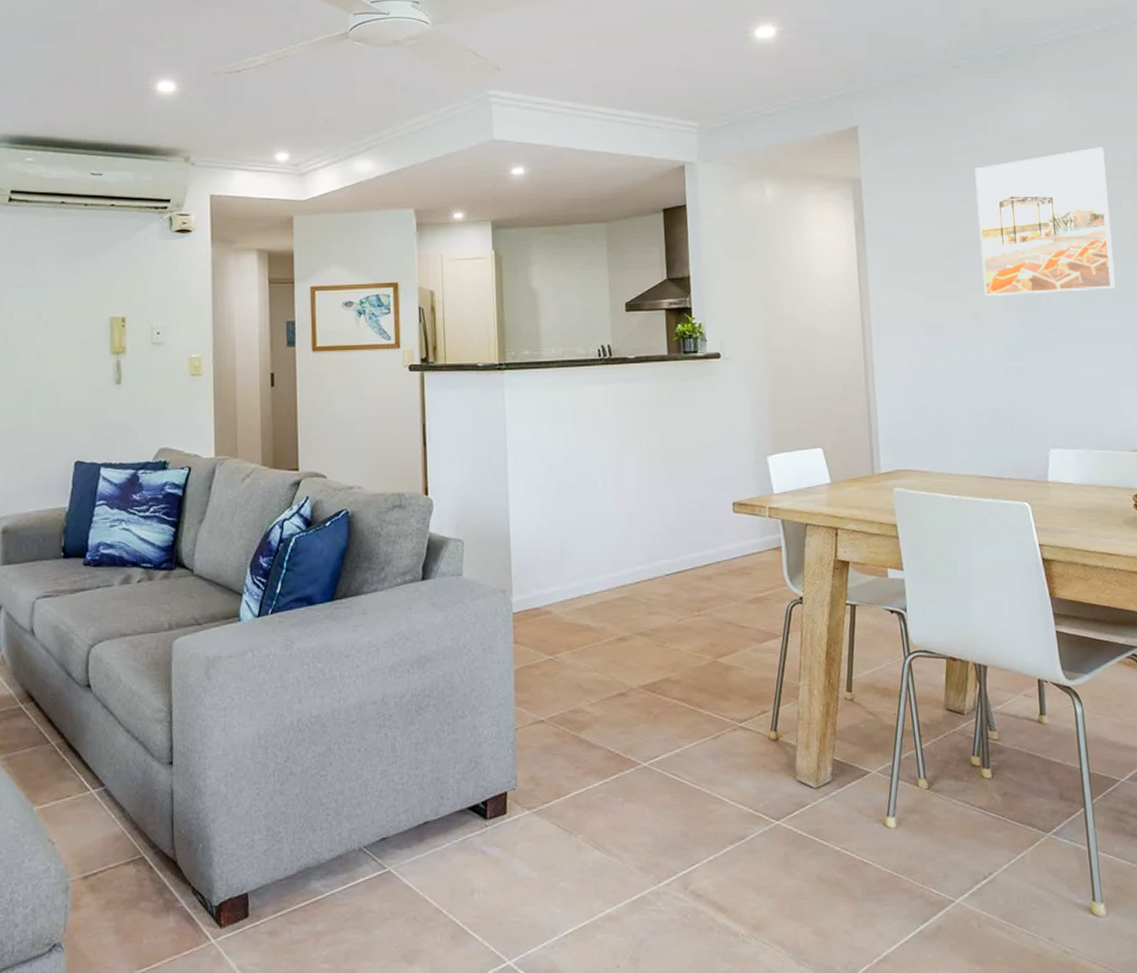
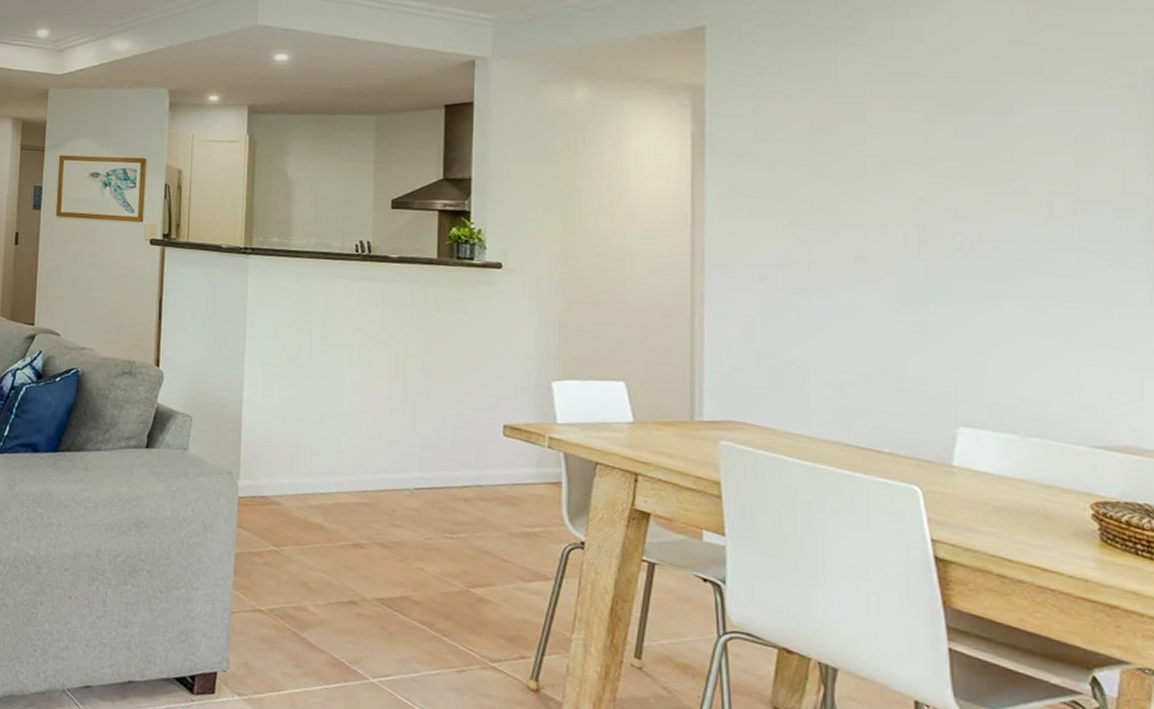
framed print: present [974,147,1115,296] -> none [871,64,1085,241]

